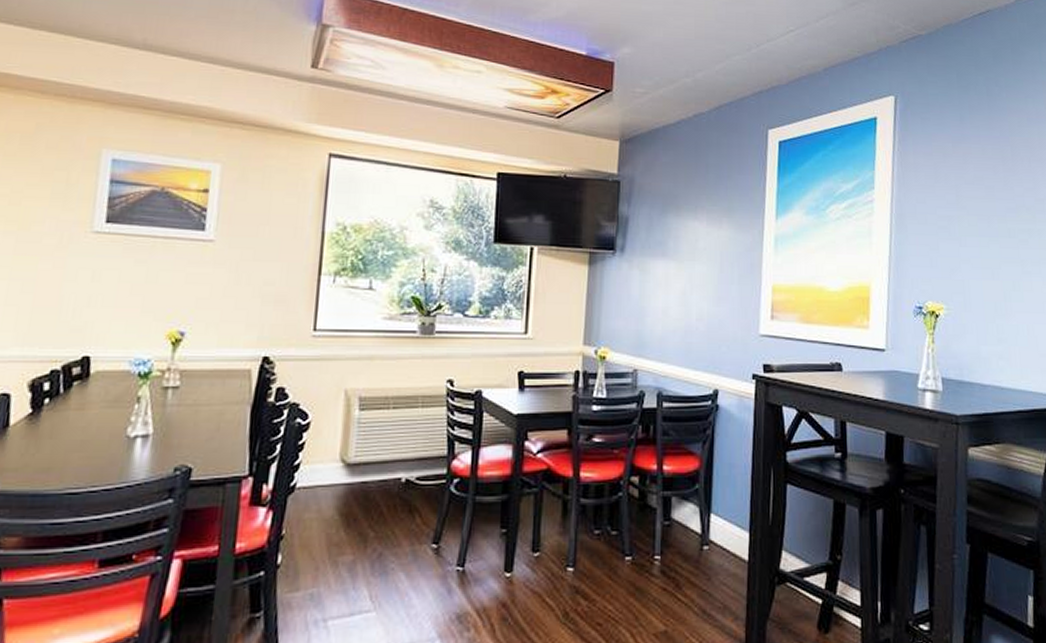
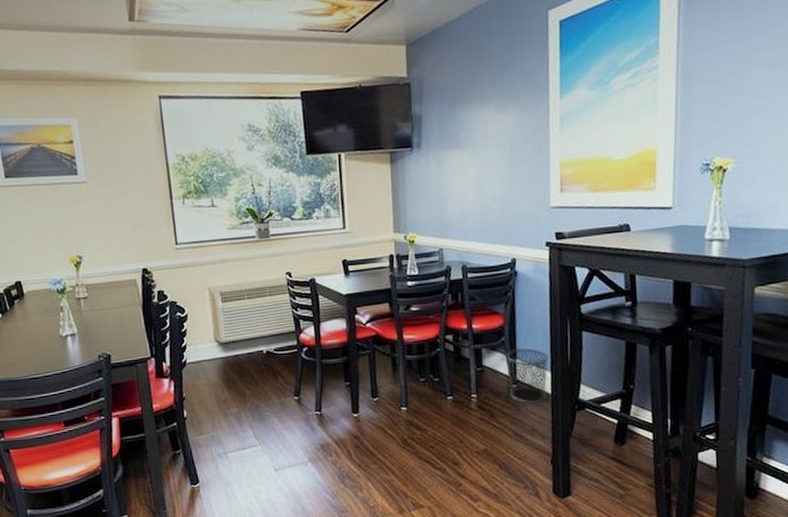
waste bin: none [699,500,748,571] -> present [506,348,549,403]

